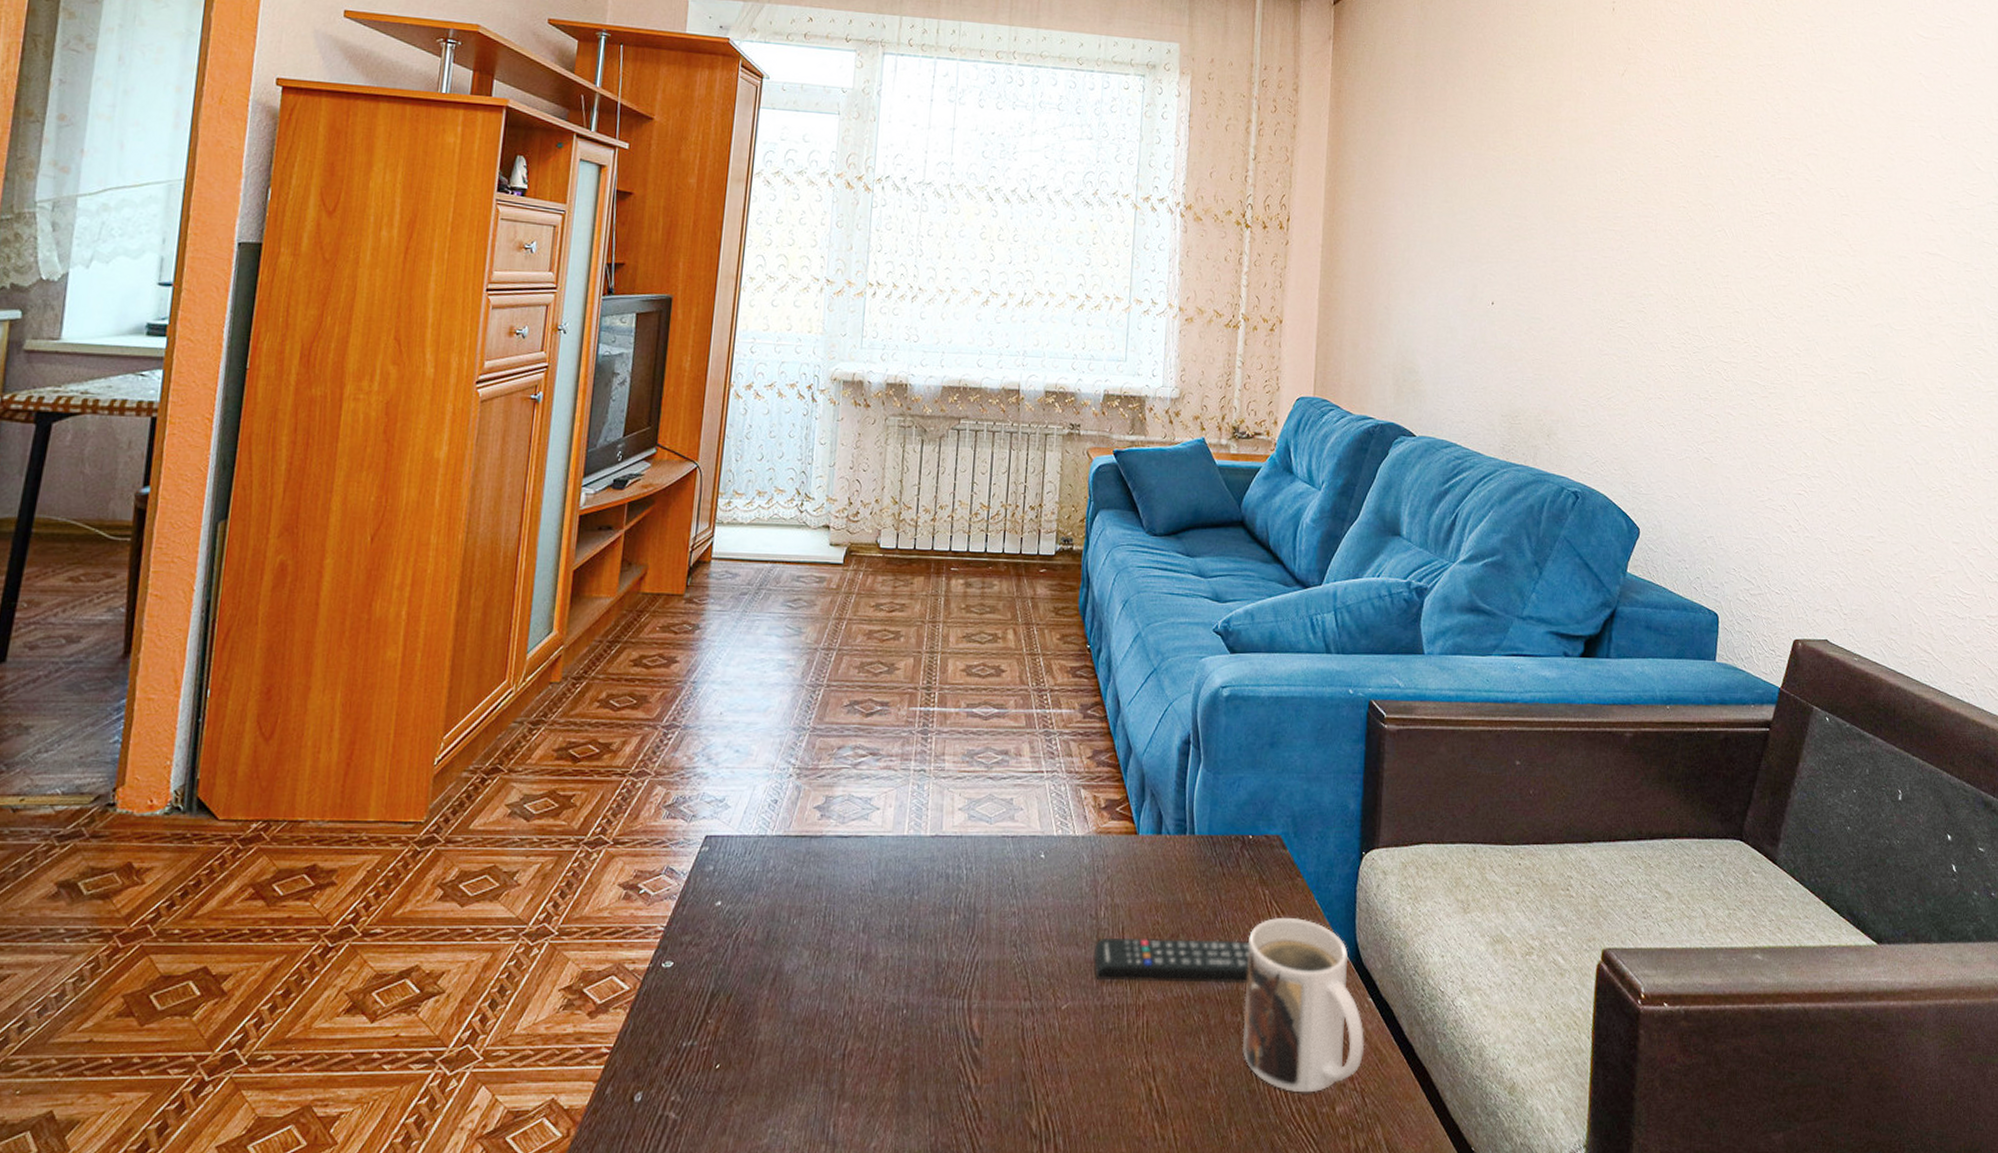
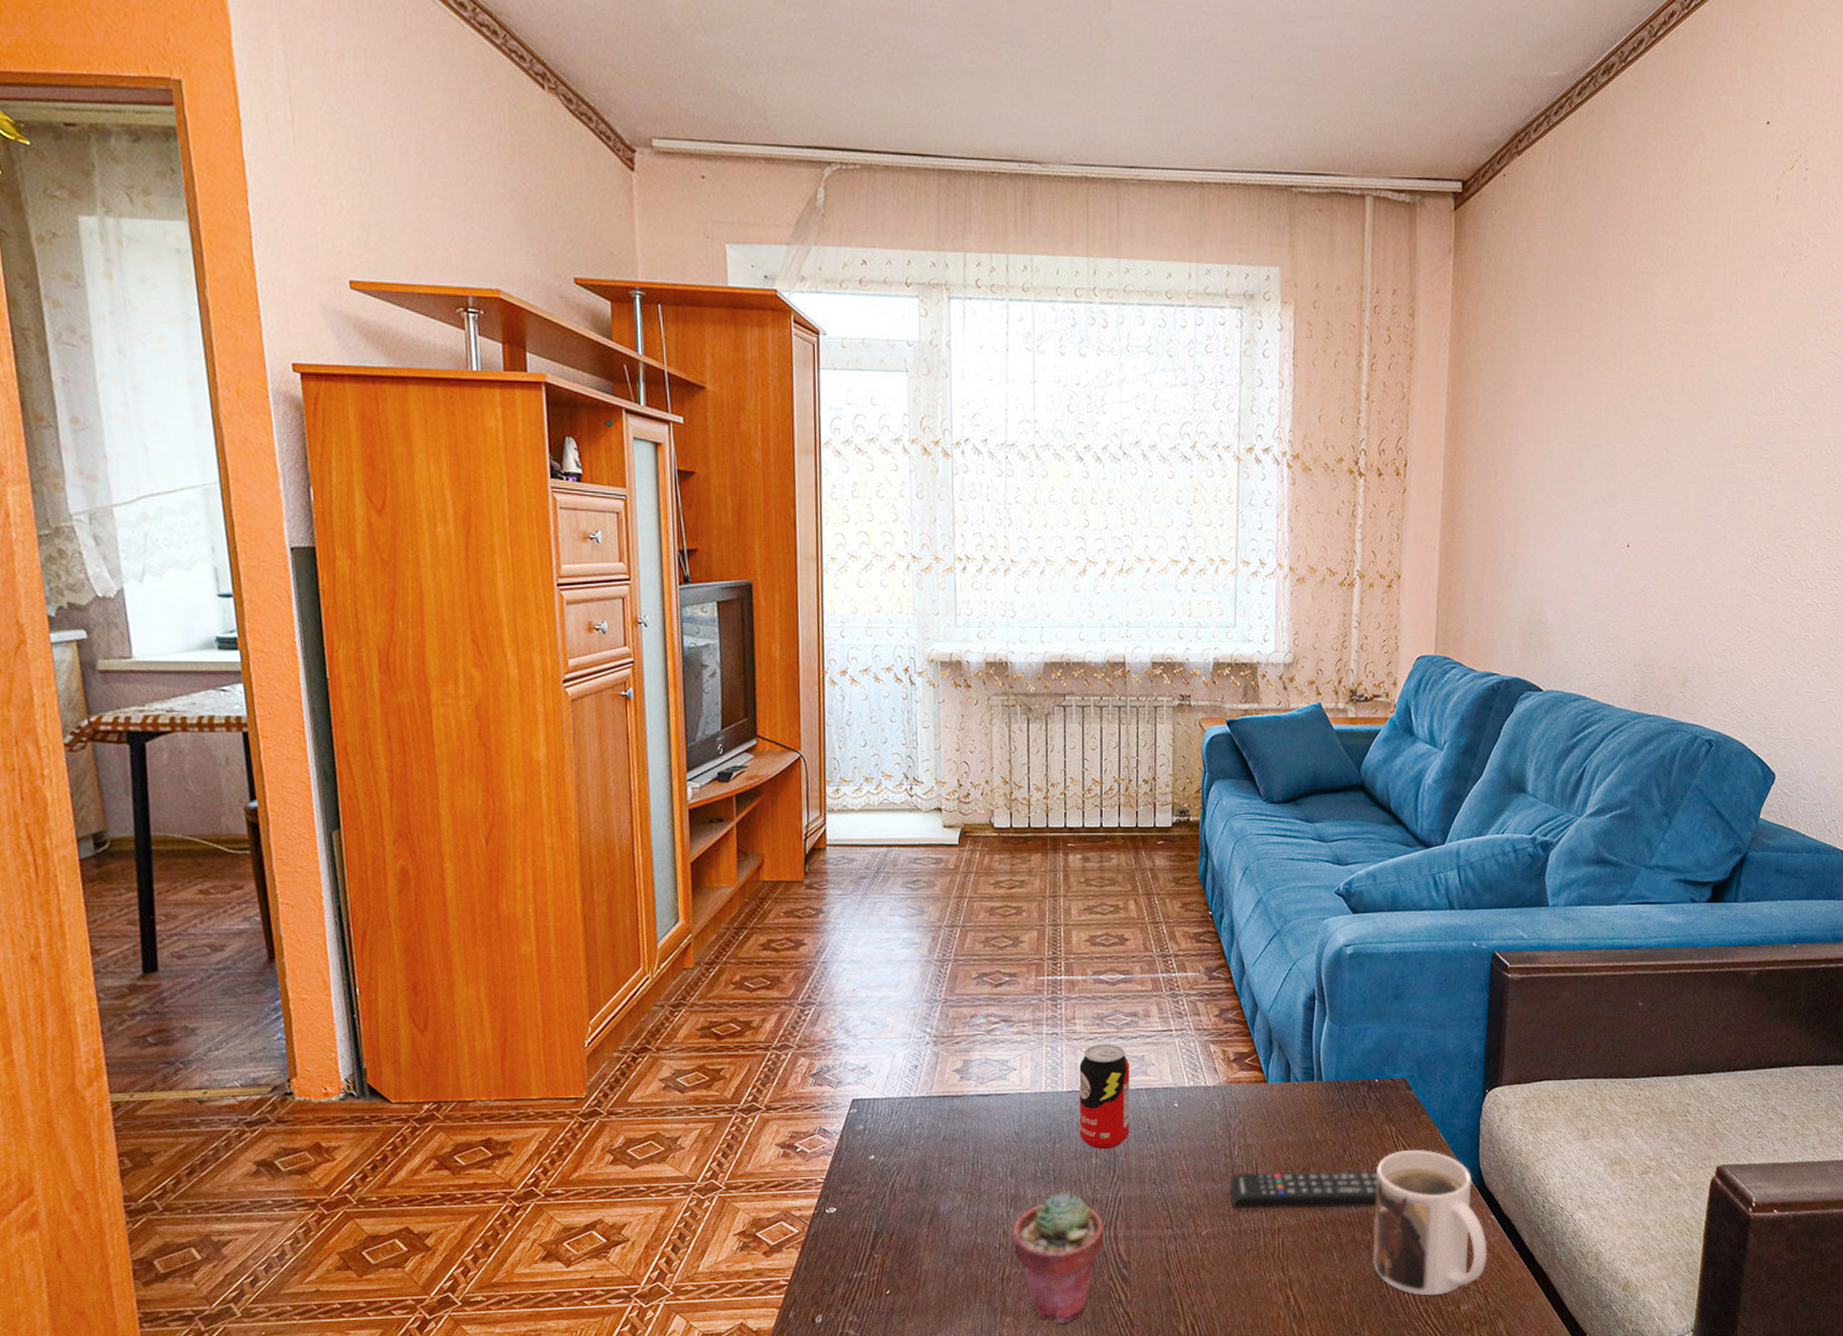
potted succulent: none [857,951,957,1112] -> present [1012,1191,1103,1323]
beverage can: none [939,784,998,905] -> present [1079,1044,1130,1150]

